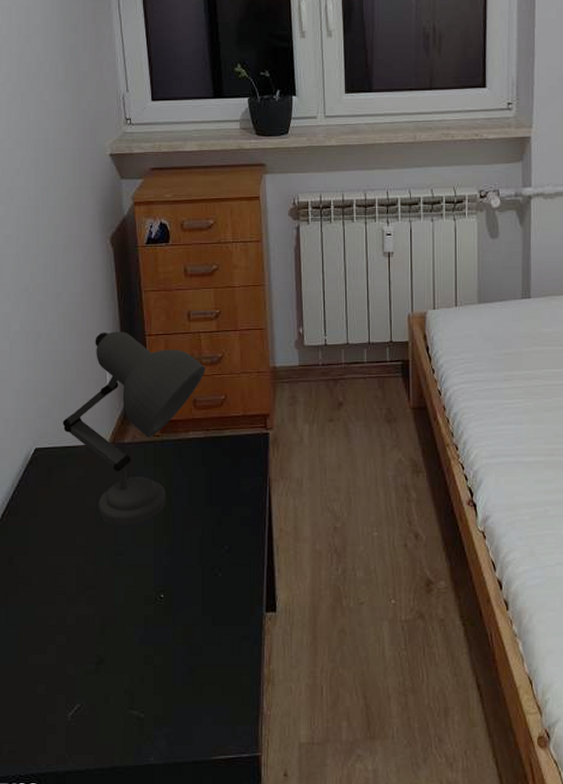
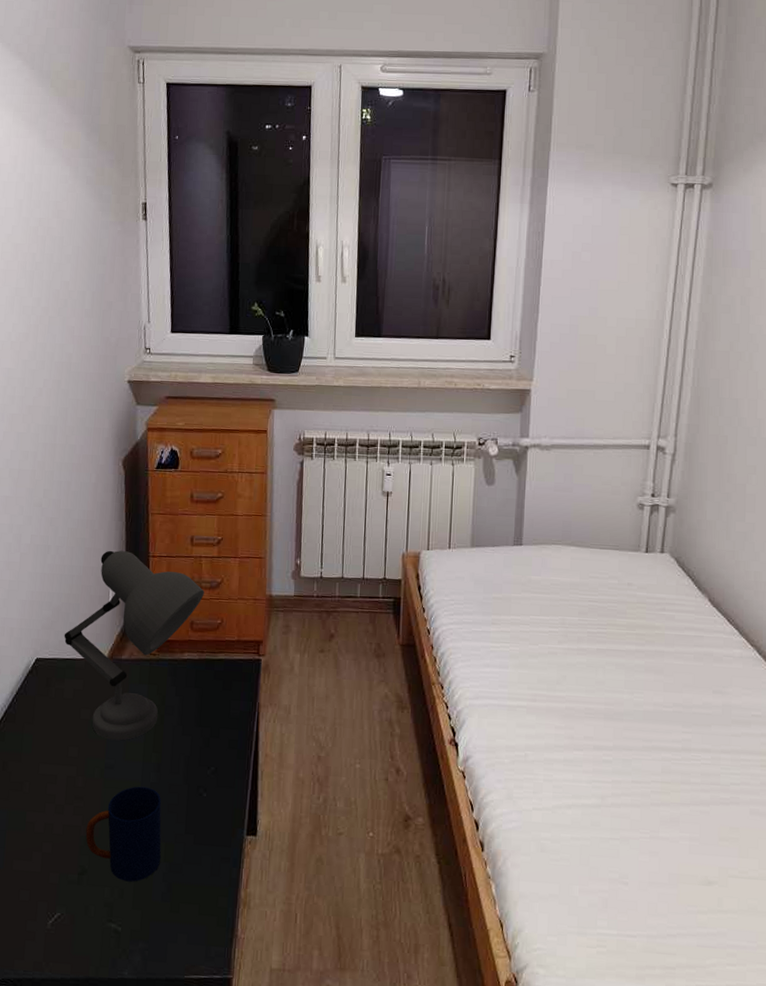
mug: none [100,571,179,668] -> present [85,786,161,882]

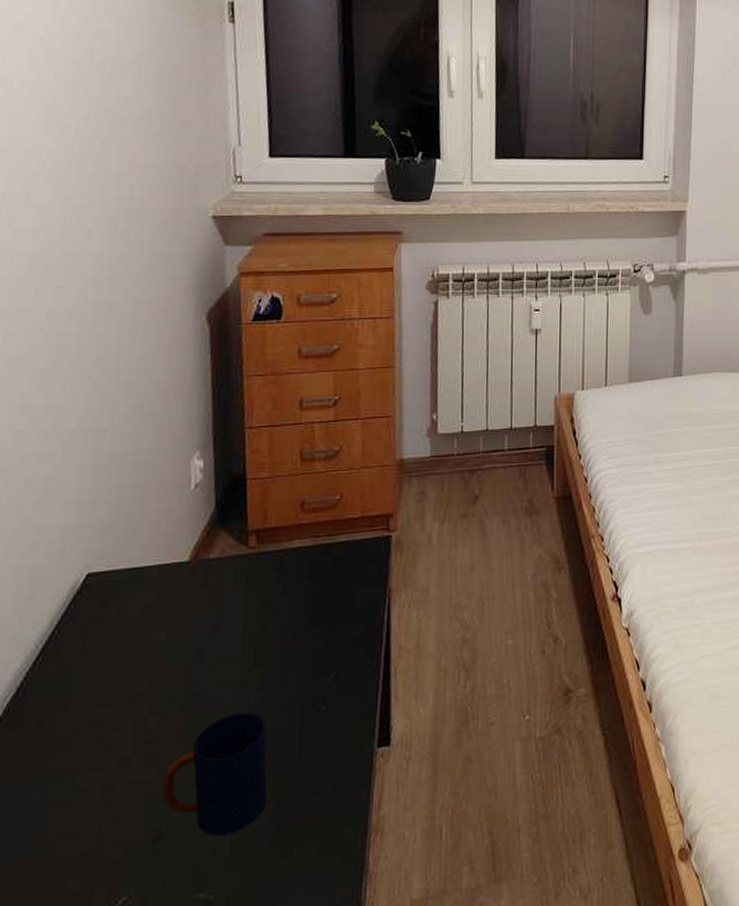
desk lamp: present [64,550,204,741] -> none [127,424,318,662]

